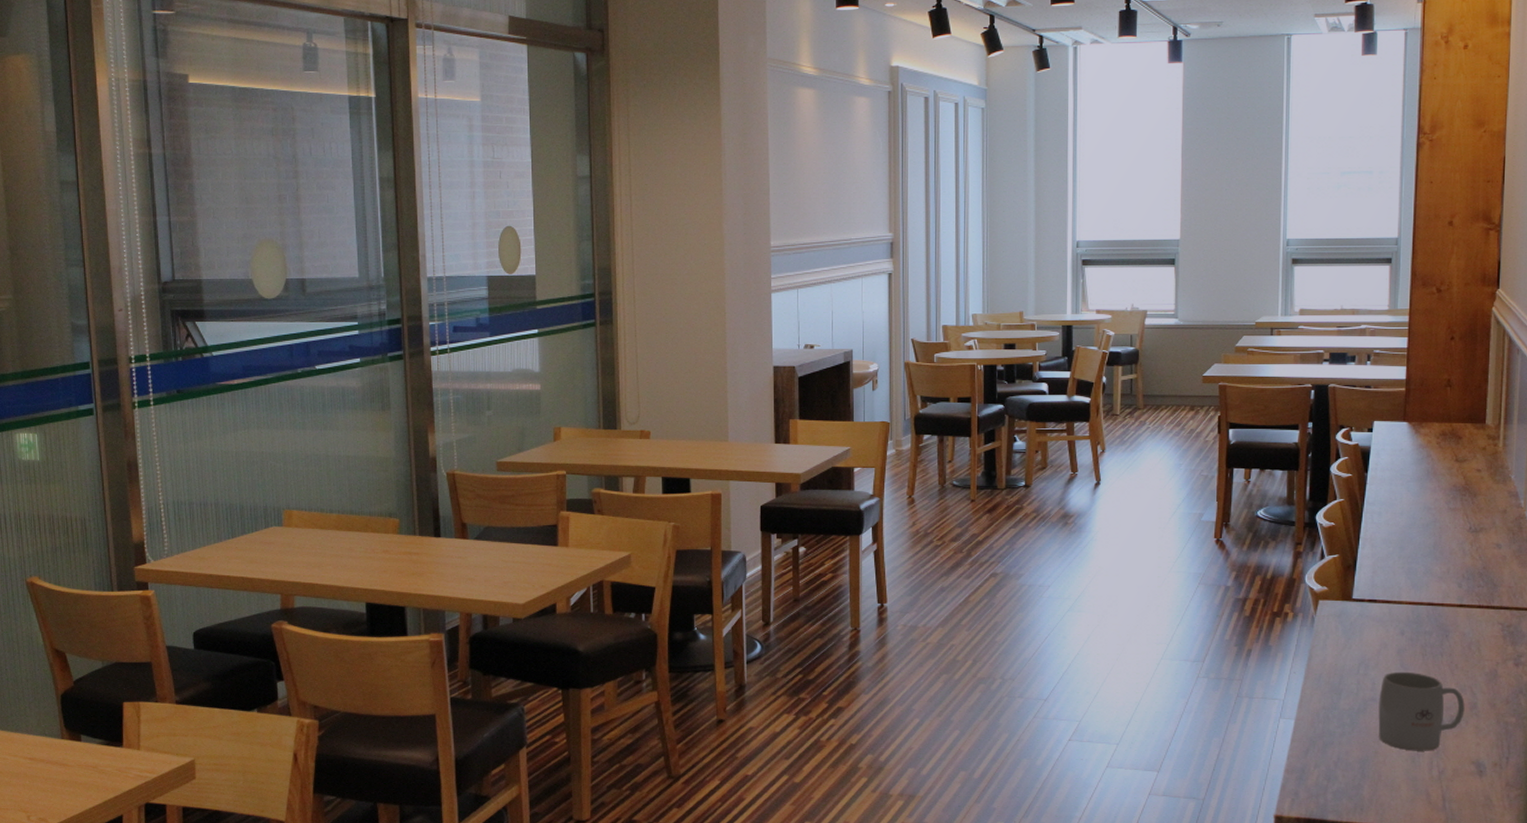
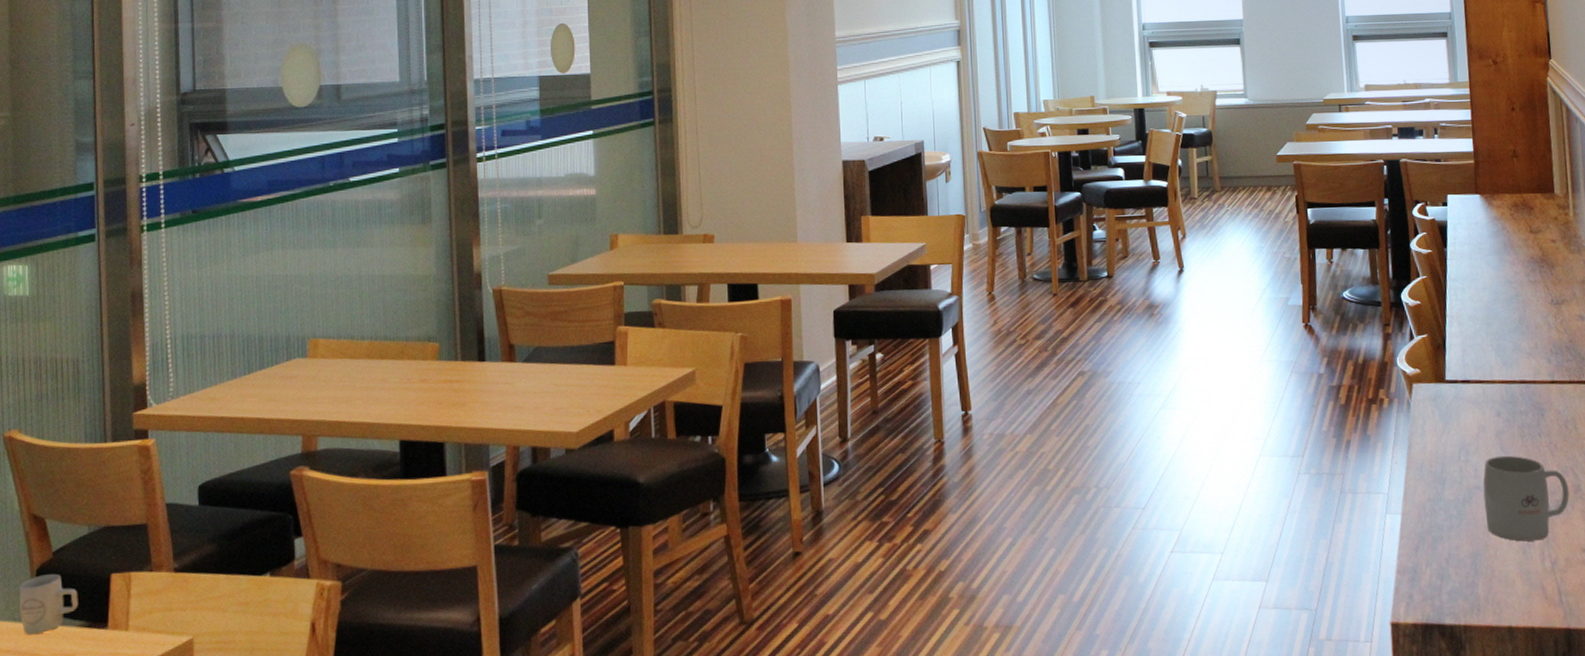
mug: none [47,699,97,749] -> present [19,573,78,635]

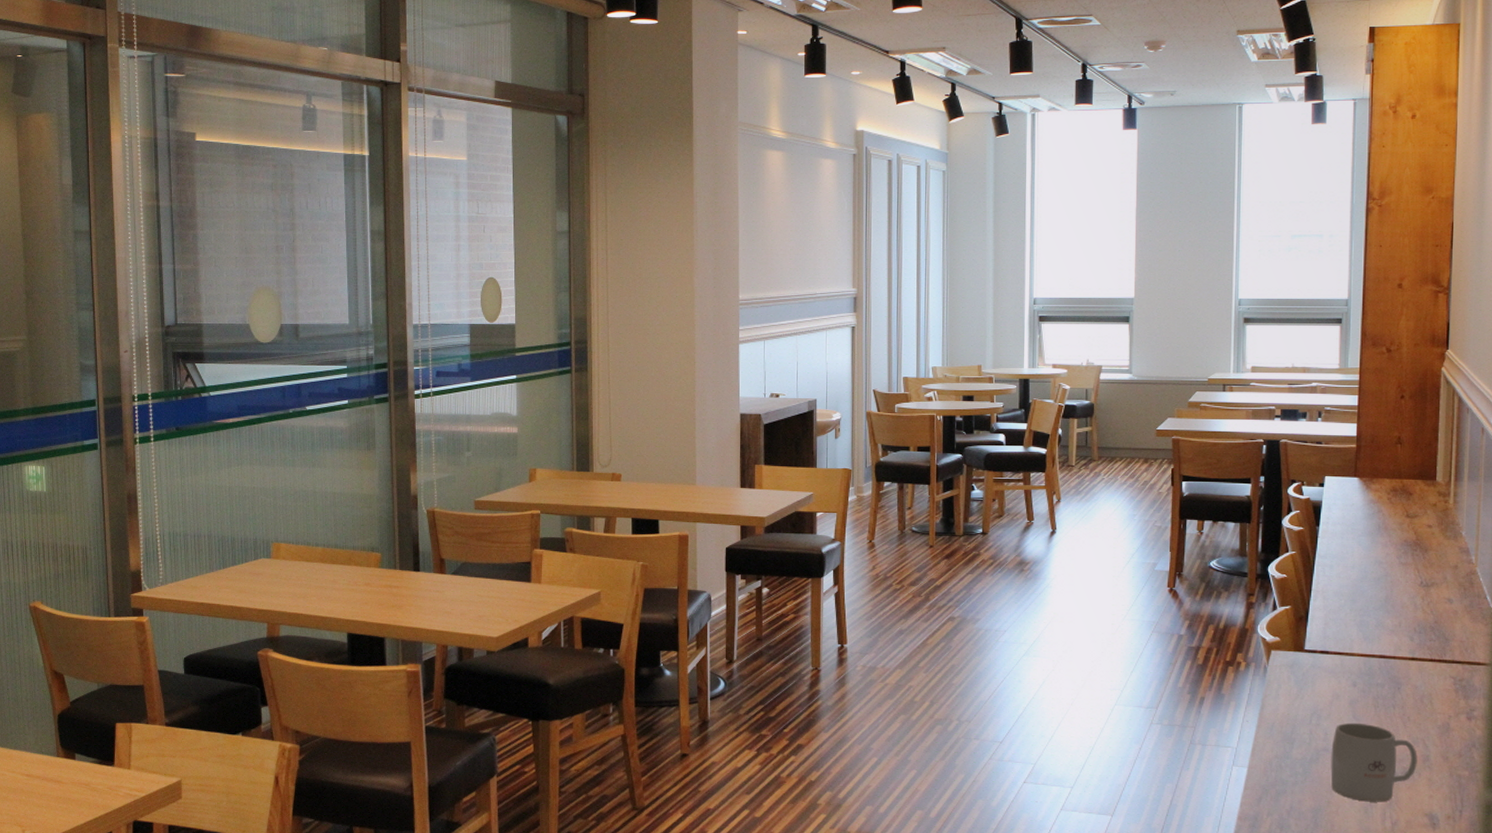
mug: present [19,573,78,635] -> none [45,718,91,766]

